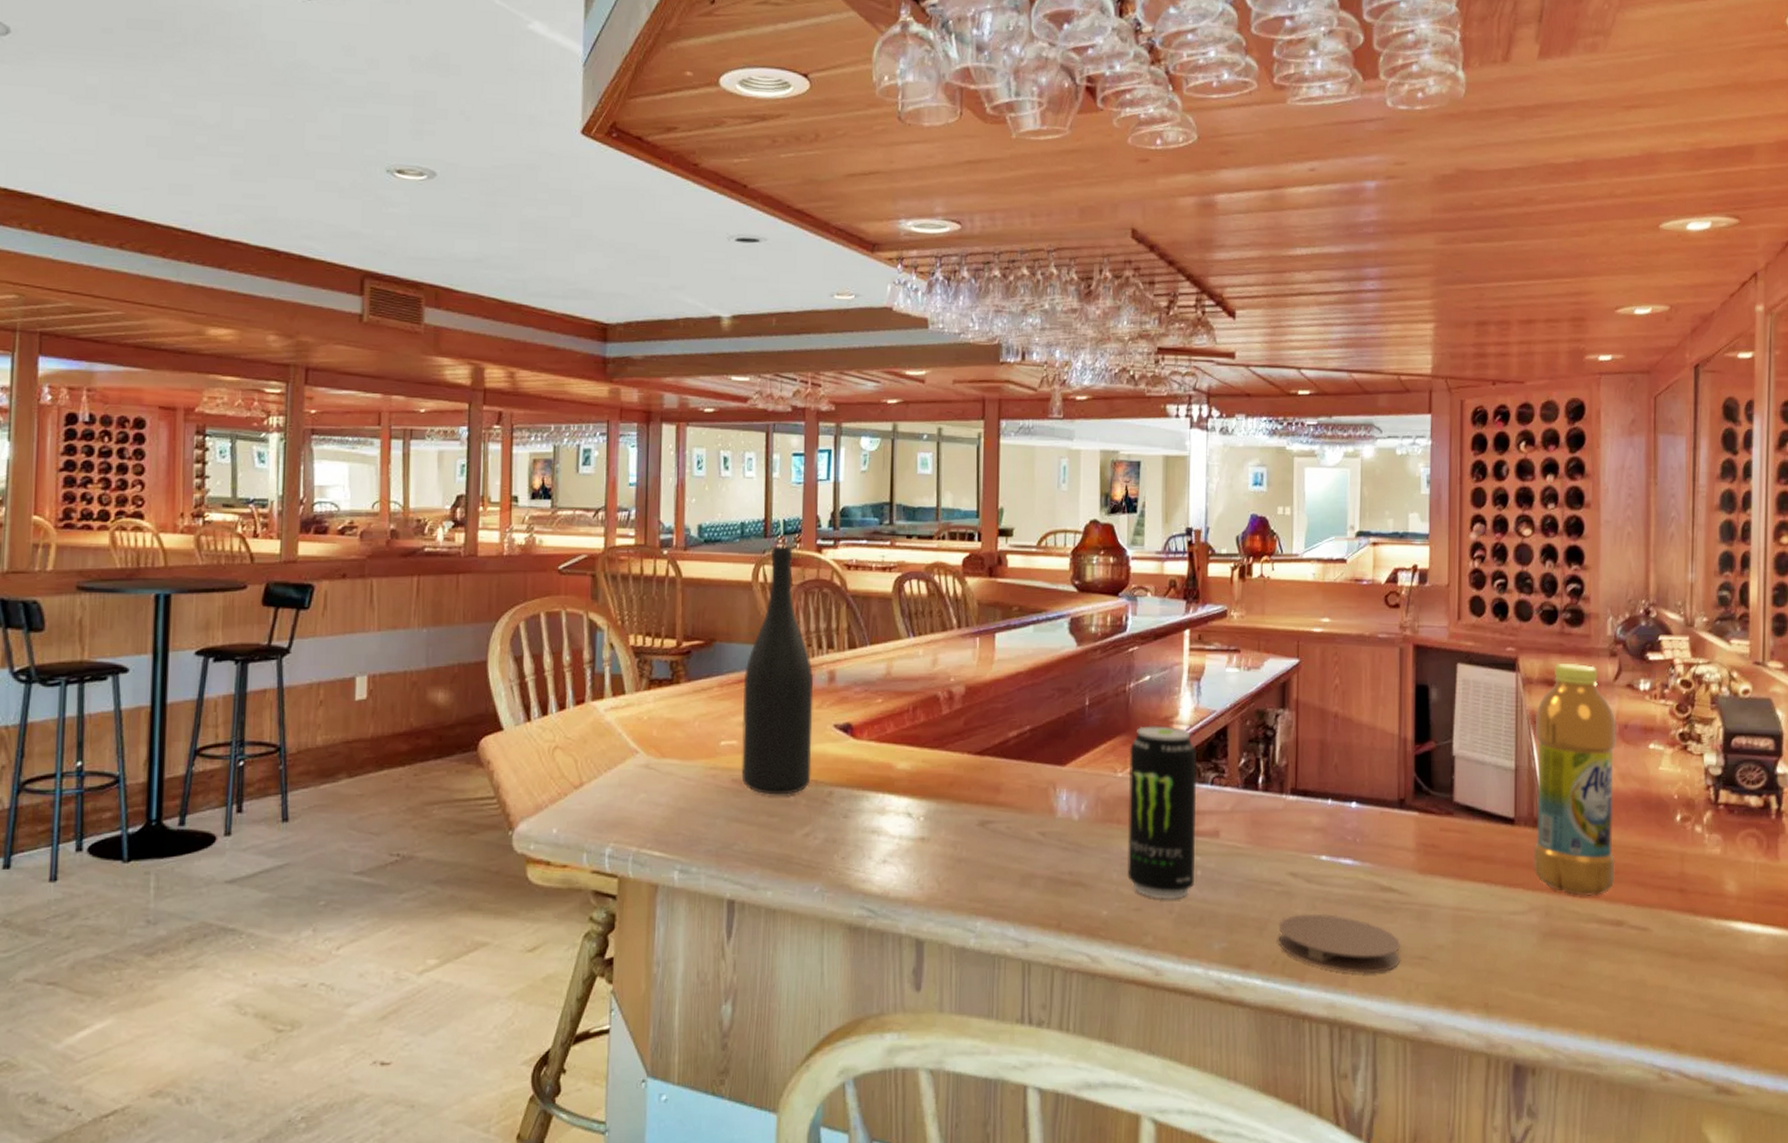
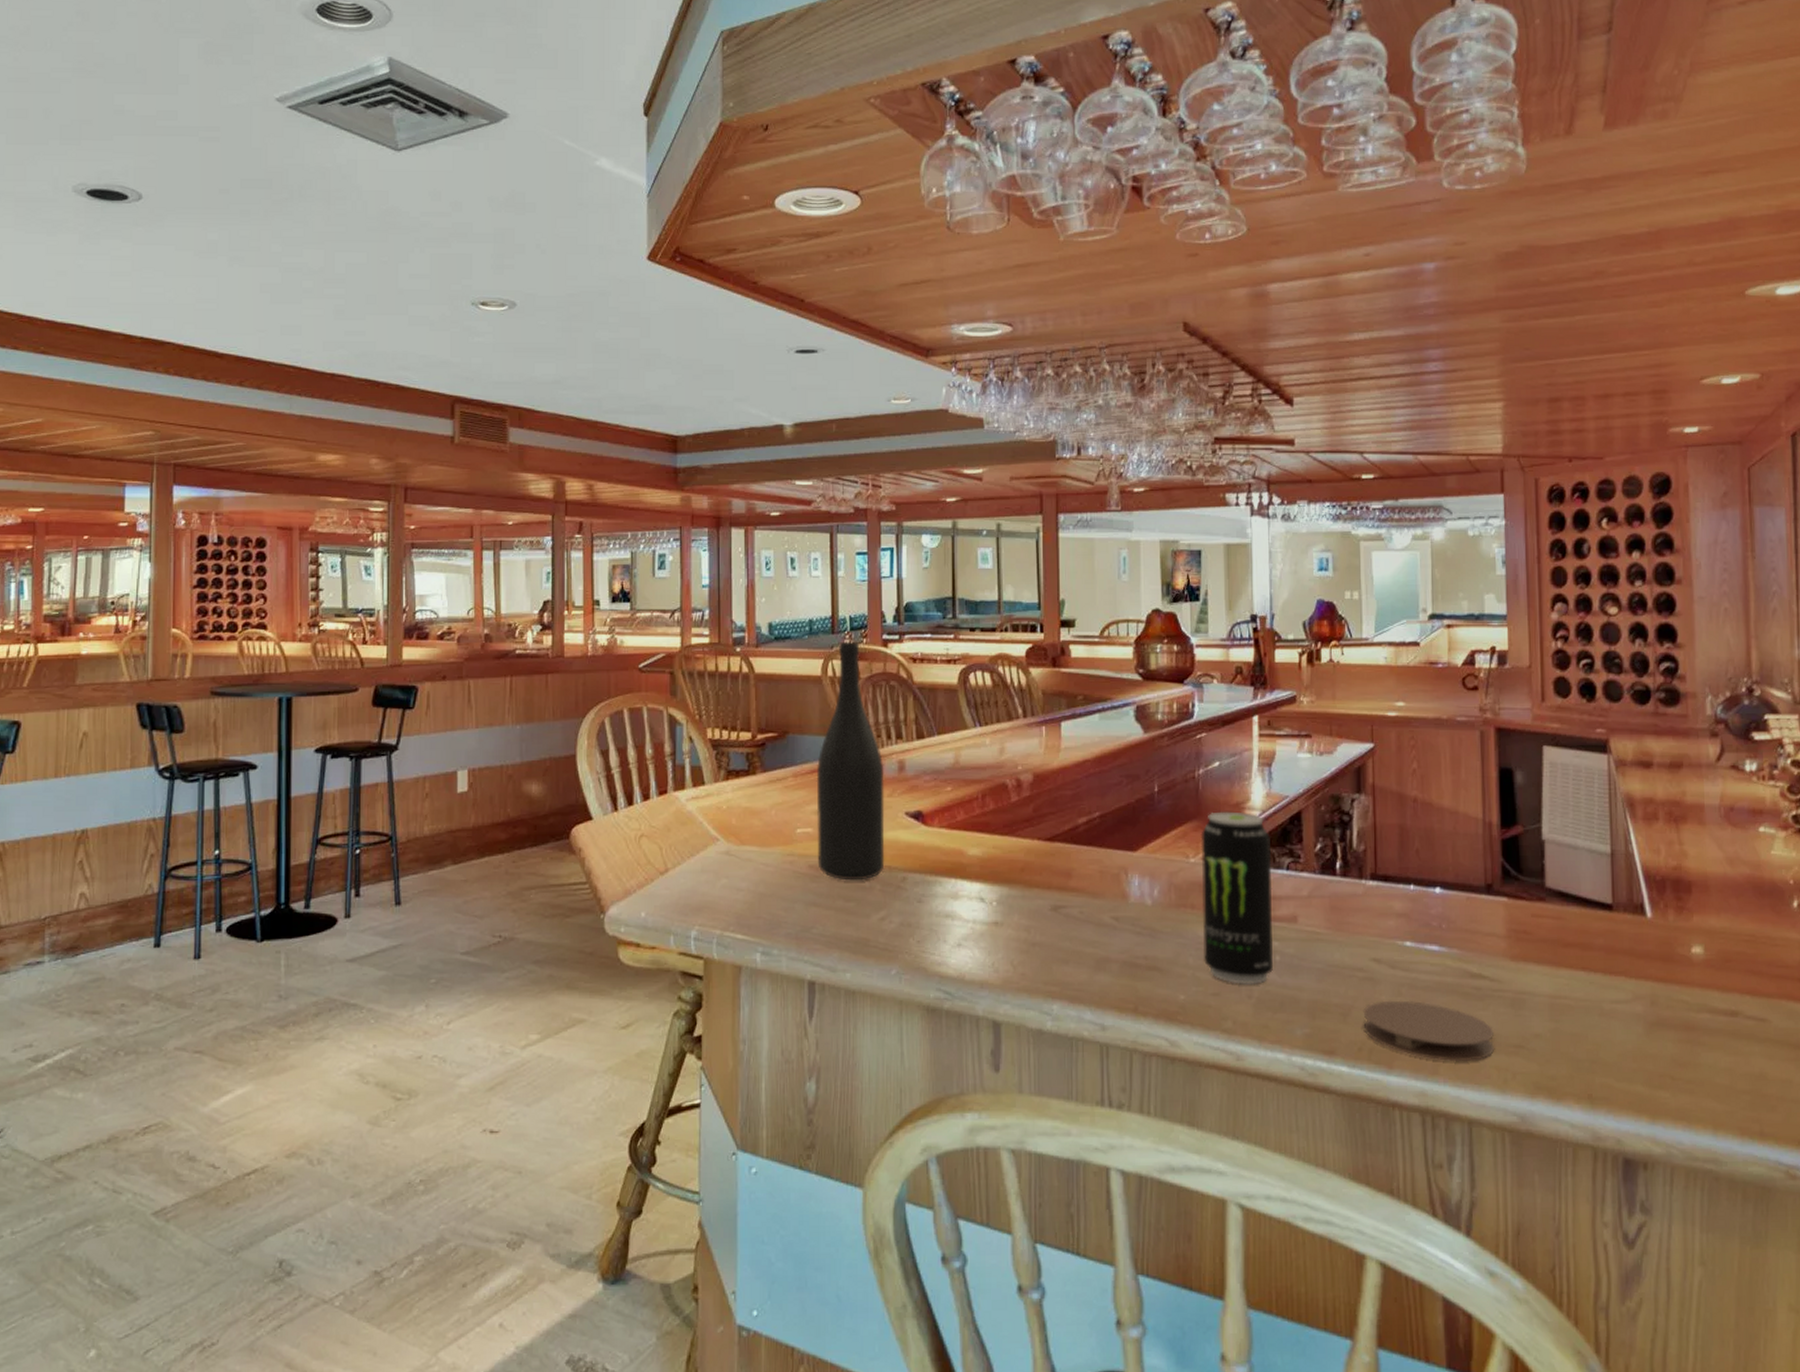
bottle: present [1533,664,1616,896] -> none [1630,745,1727,985]

